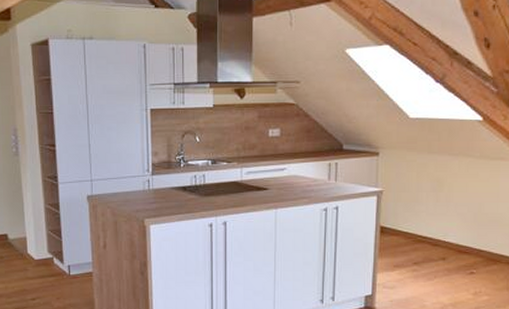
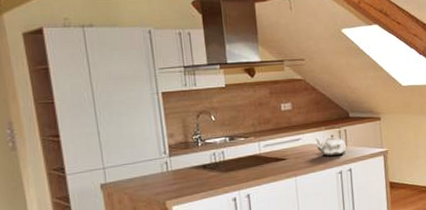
kettle: none [301,157,334,191] -> present [315,125,346,157]

